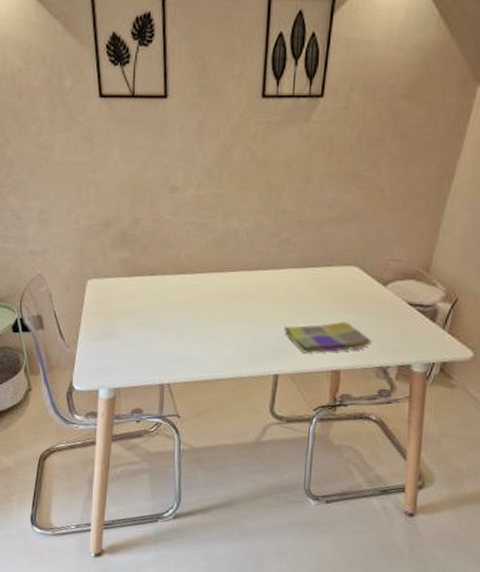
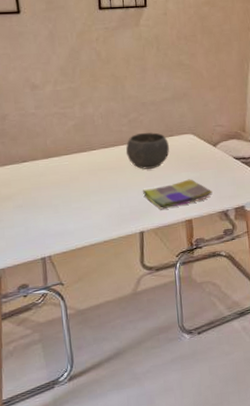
bowl: none [270,257,325,303] -> present [125,132,169,170]

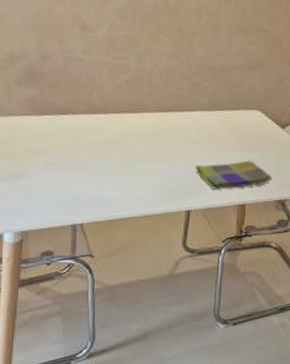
bowl: present [125,132,169,170] -> none [182,100,232,143]

